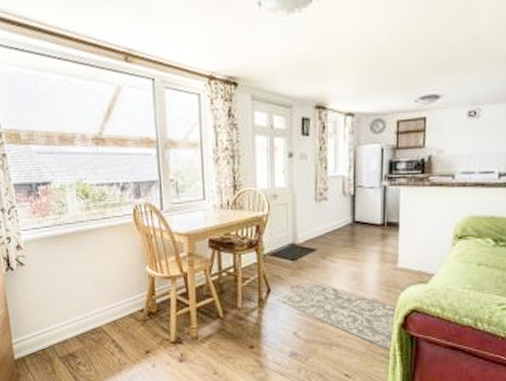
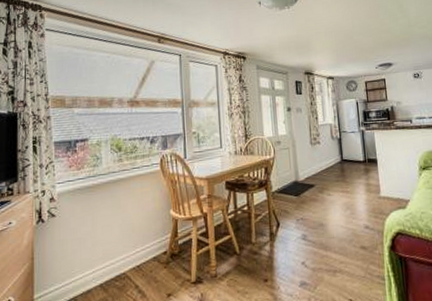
rug: present [275,282,397,351] -> none [284,213,386,273]

